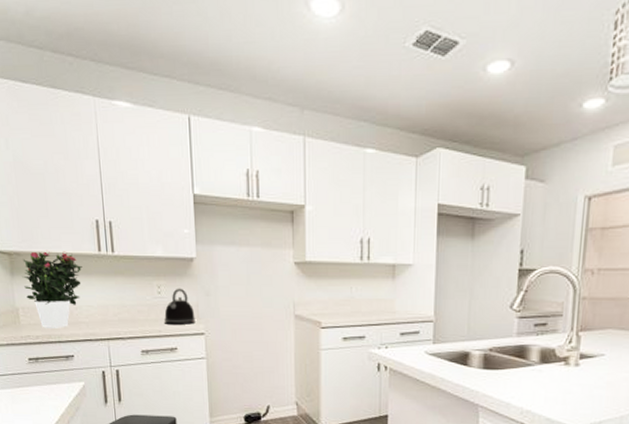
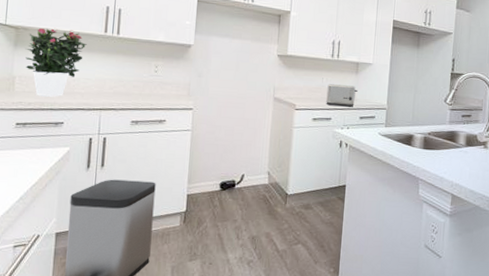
kettle: present [164,288,196,325] -> none [157,68,186,100]
toaster: none [357,294,396,322] -> present [326,84,358,107]

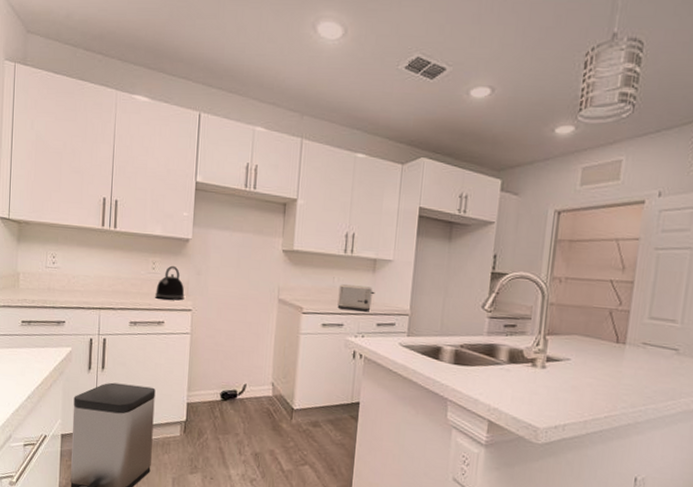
potted flower: present [25,27,87,97] -> none [27,221,85,295]
kettle: none [157,68,186,100] -> present [155,265,185,300]

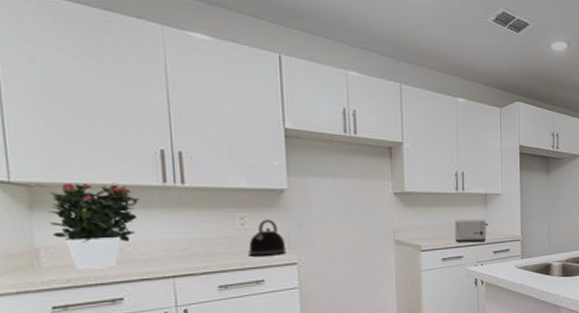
potted flower: none [27,221,85,295] -> present [47,181,140,270]

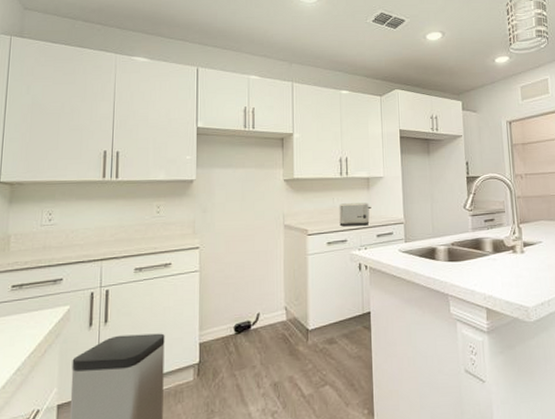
potted flower: present [47,181,140,270] -> none [20,179,85,253]
kettle: present [248,219,287,256] -> none [161,207,191,241]

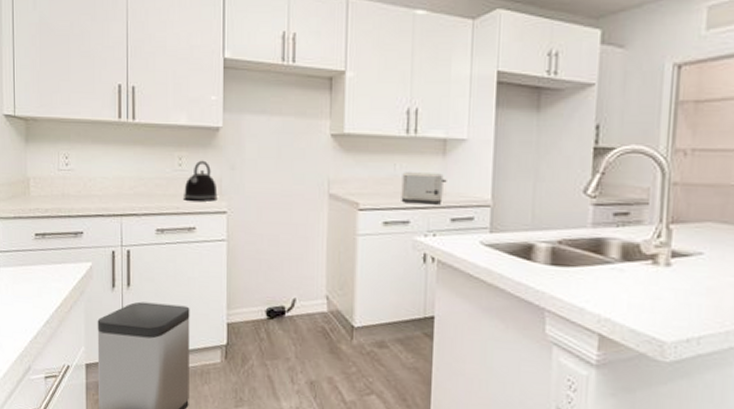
kettle: none [161,207,191,241] -> present [184,160,218,201]

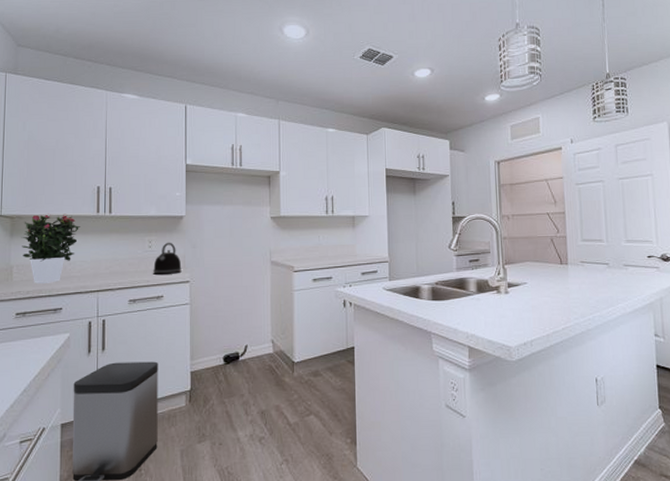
potted flower: none [37,116,100,202] -> present [21,213,80,284]
toaster: present [401,172,447,205] -> none [324,241,357,264]

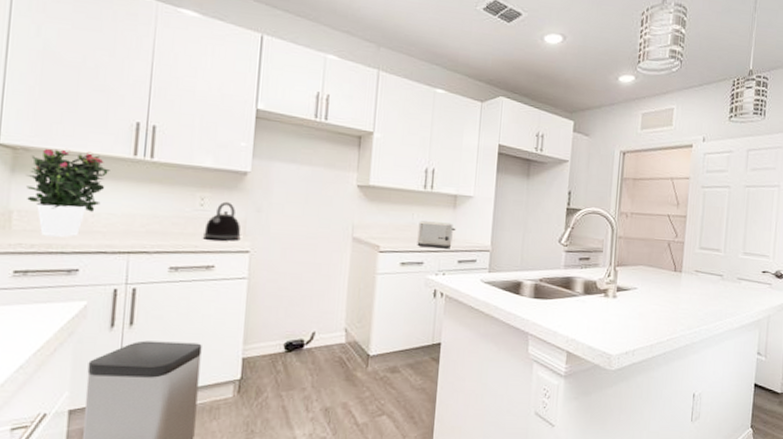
toaster: none [324,241,357,264] -> present [417,221,456,249]

